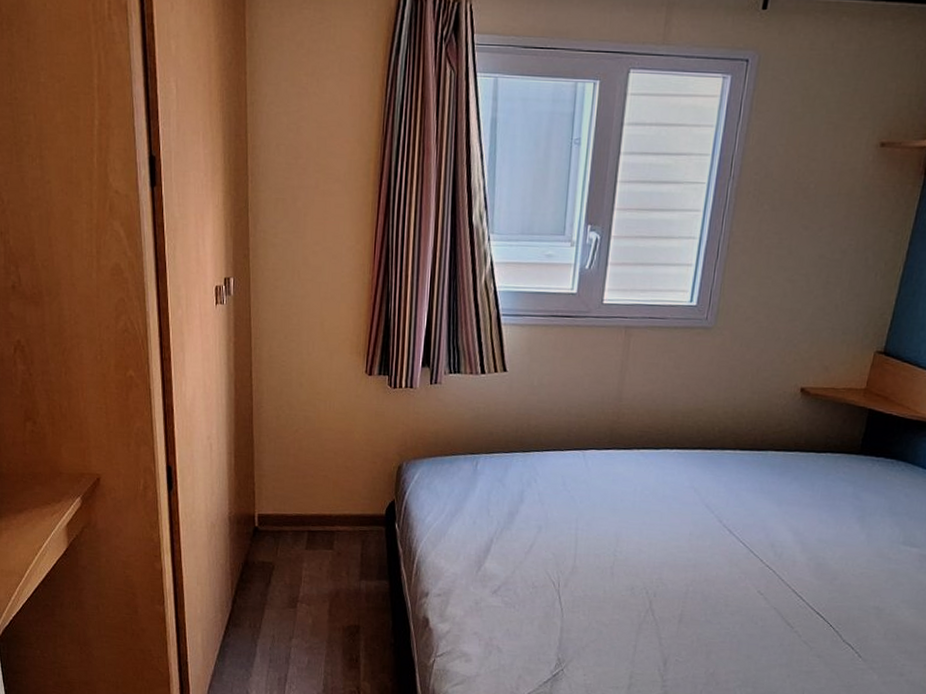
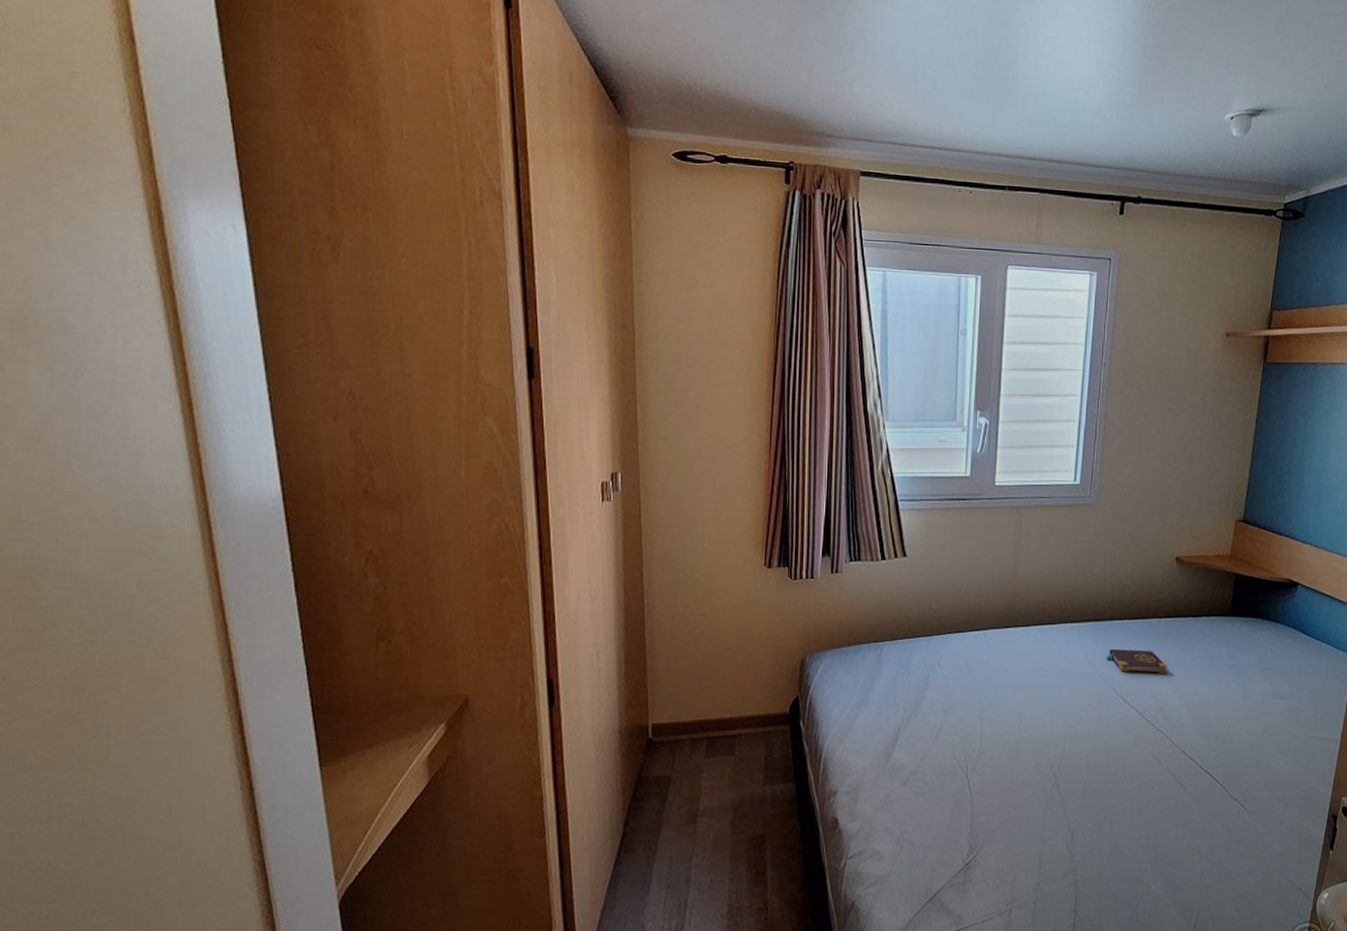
book: none [713,478,782,509] -> present [1105,648,1168,673]

